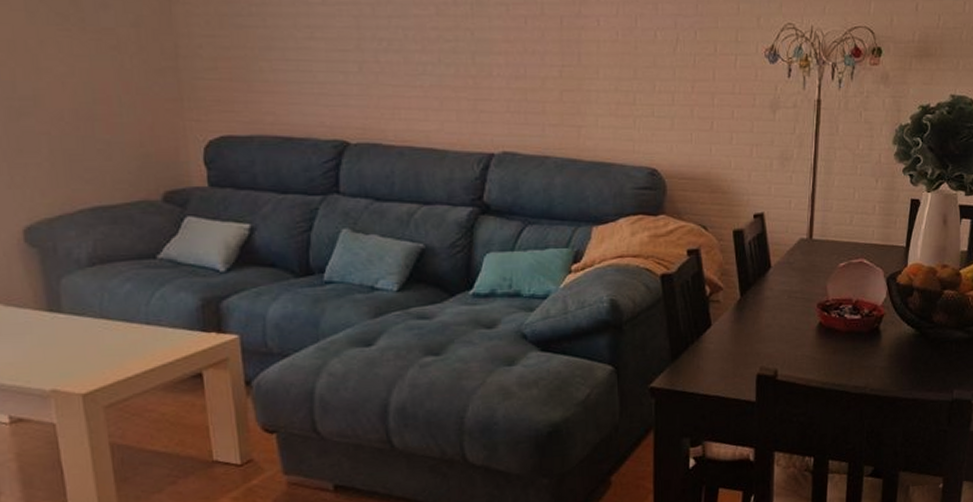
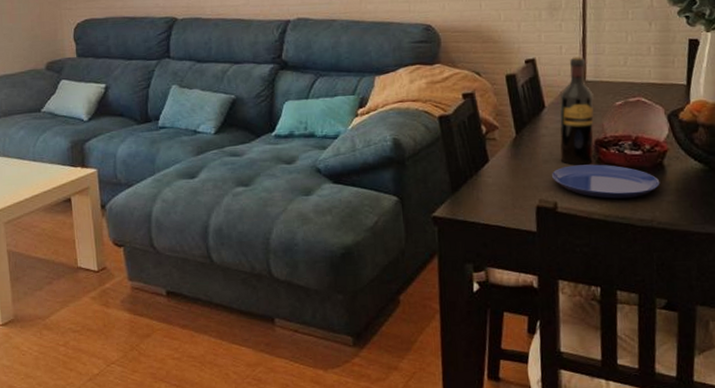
plate: none [774,329,875,366] -> present [552,164,660,199]
wine bottle: none [783,213,819,330] -> present [560,57,594,165]

